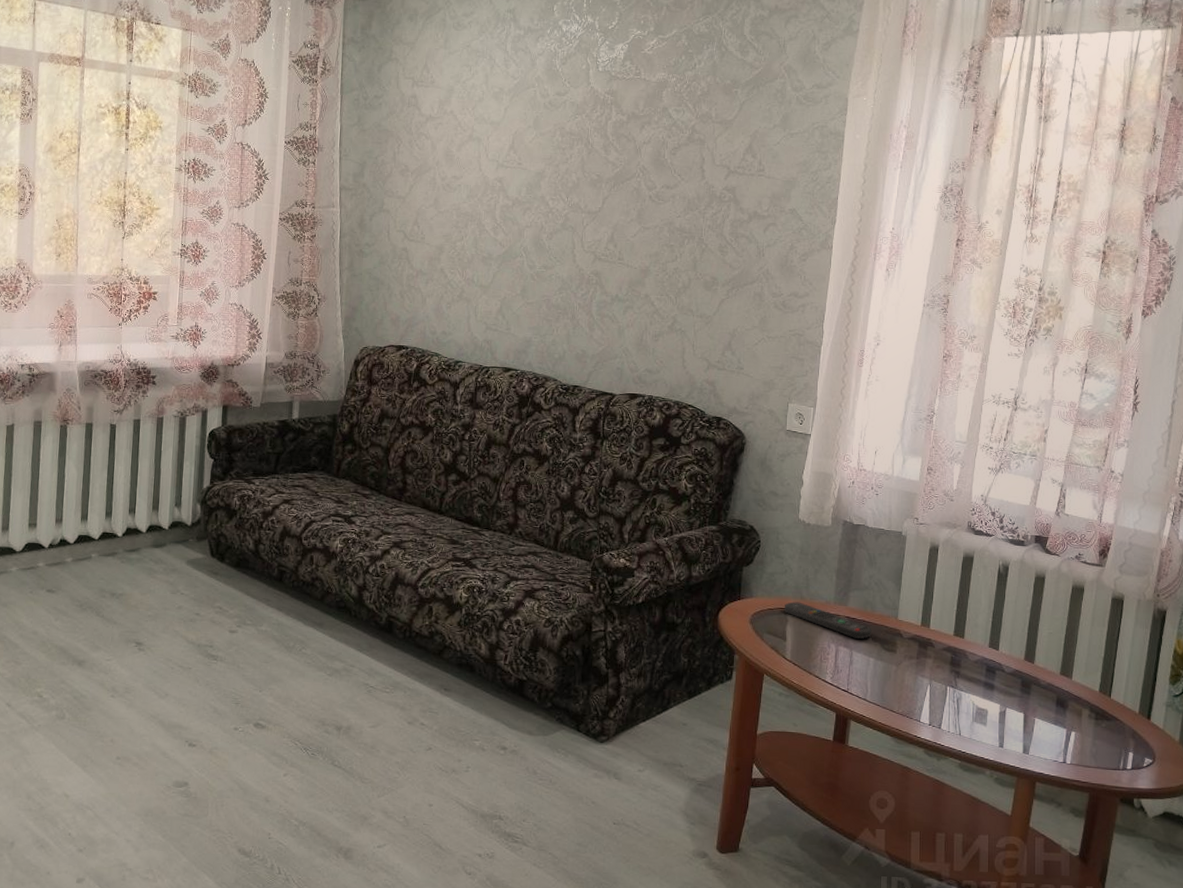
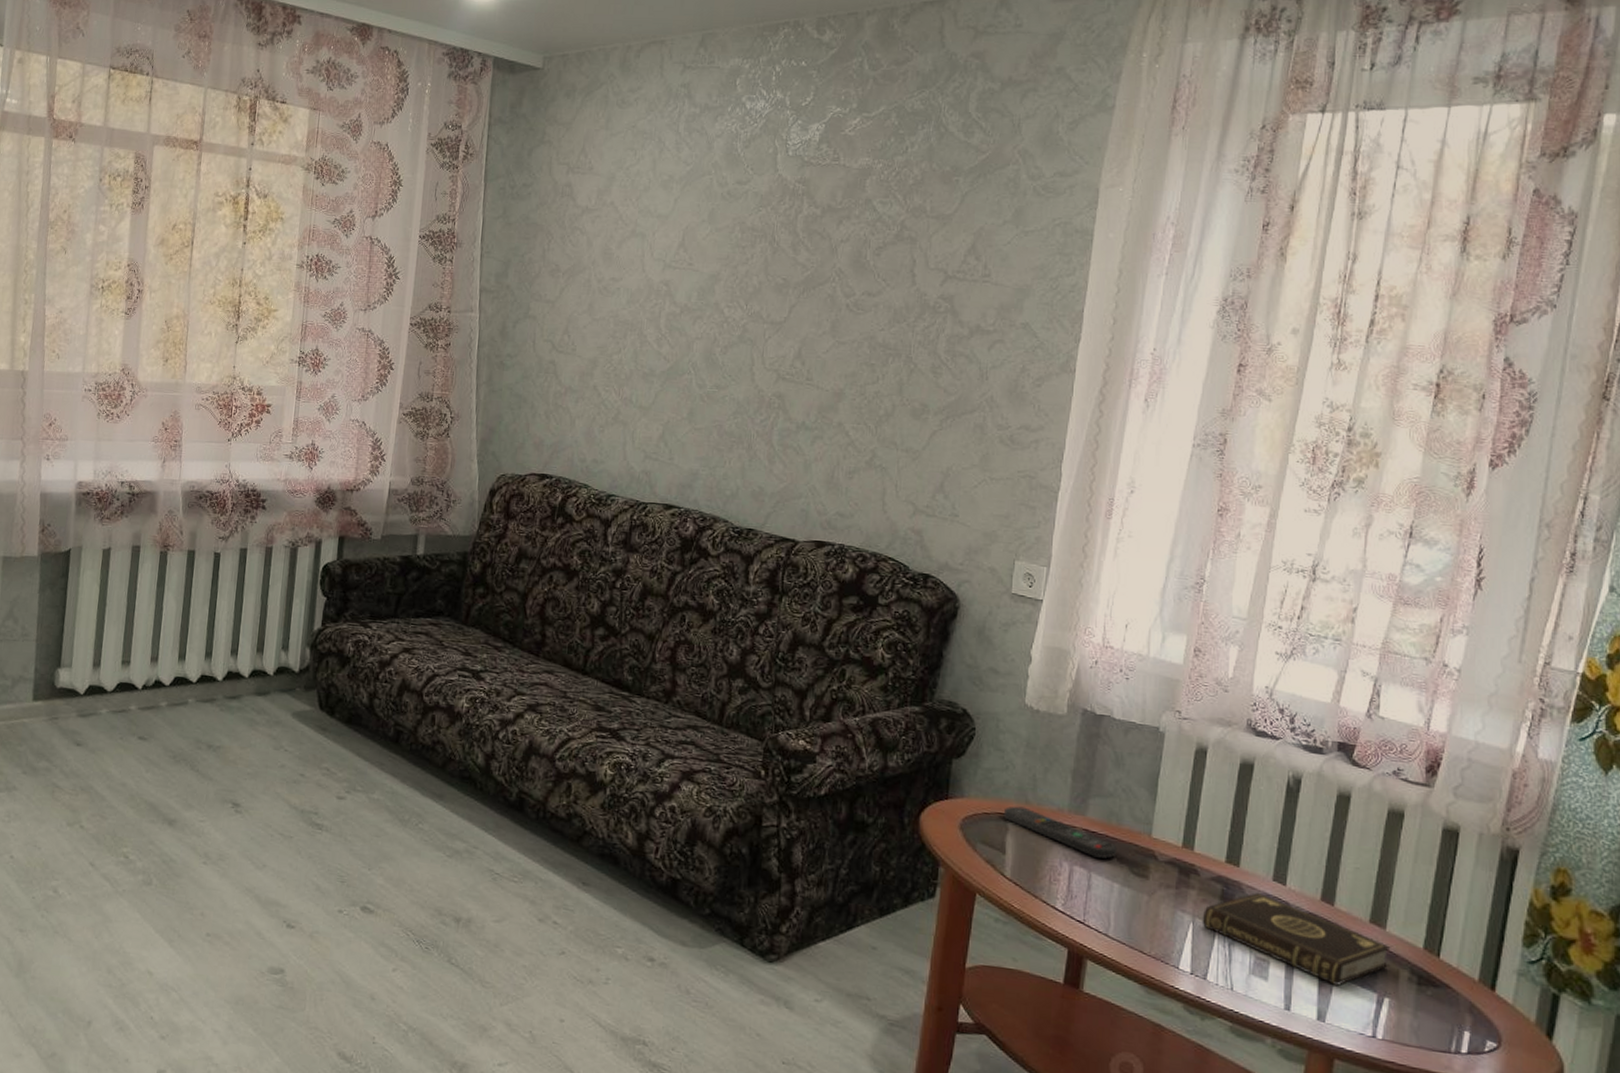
book: none [937,658,1076,725] -> present [1202,893,1391,986]

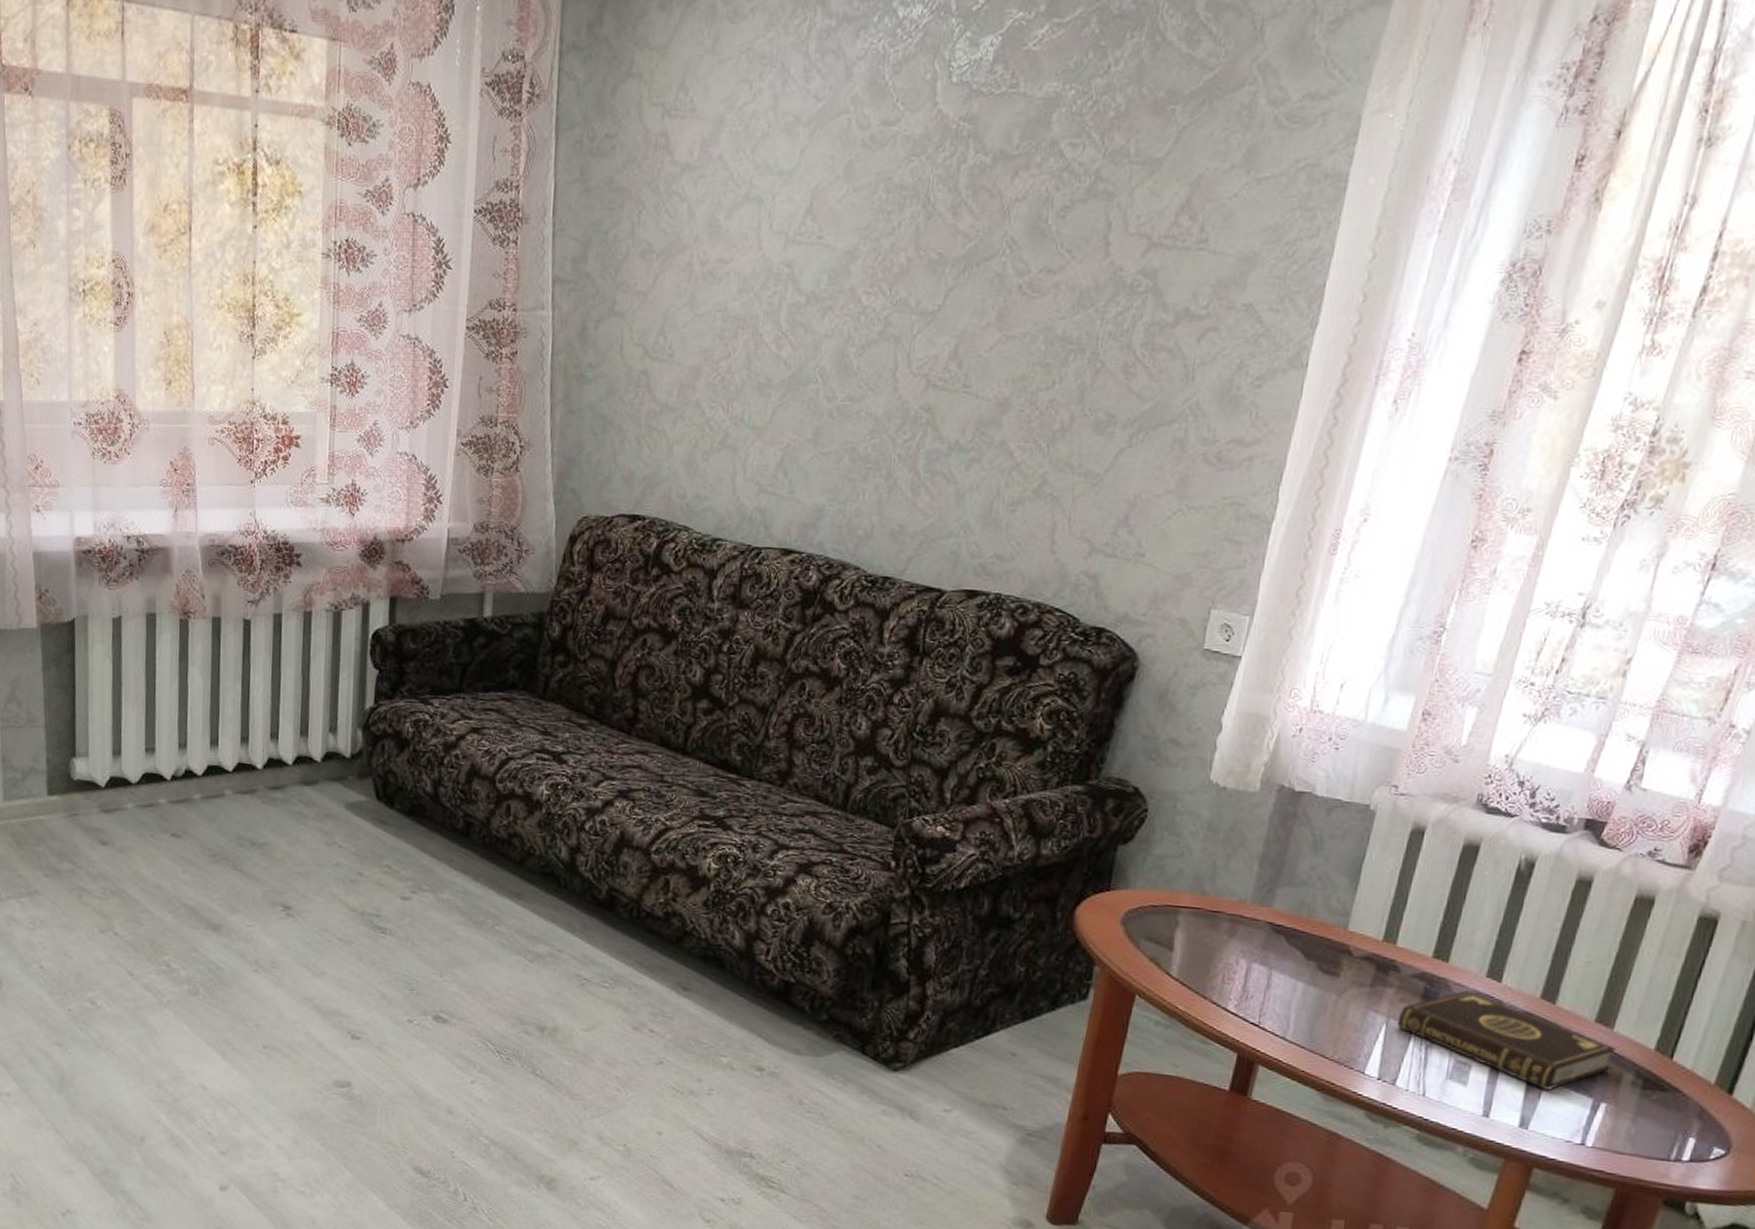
remote control: present [1003,806,1117,859] -> none [1173,897,1306,955]

